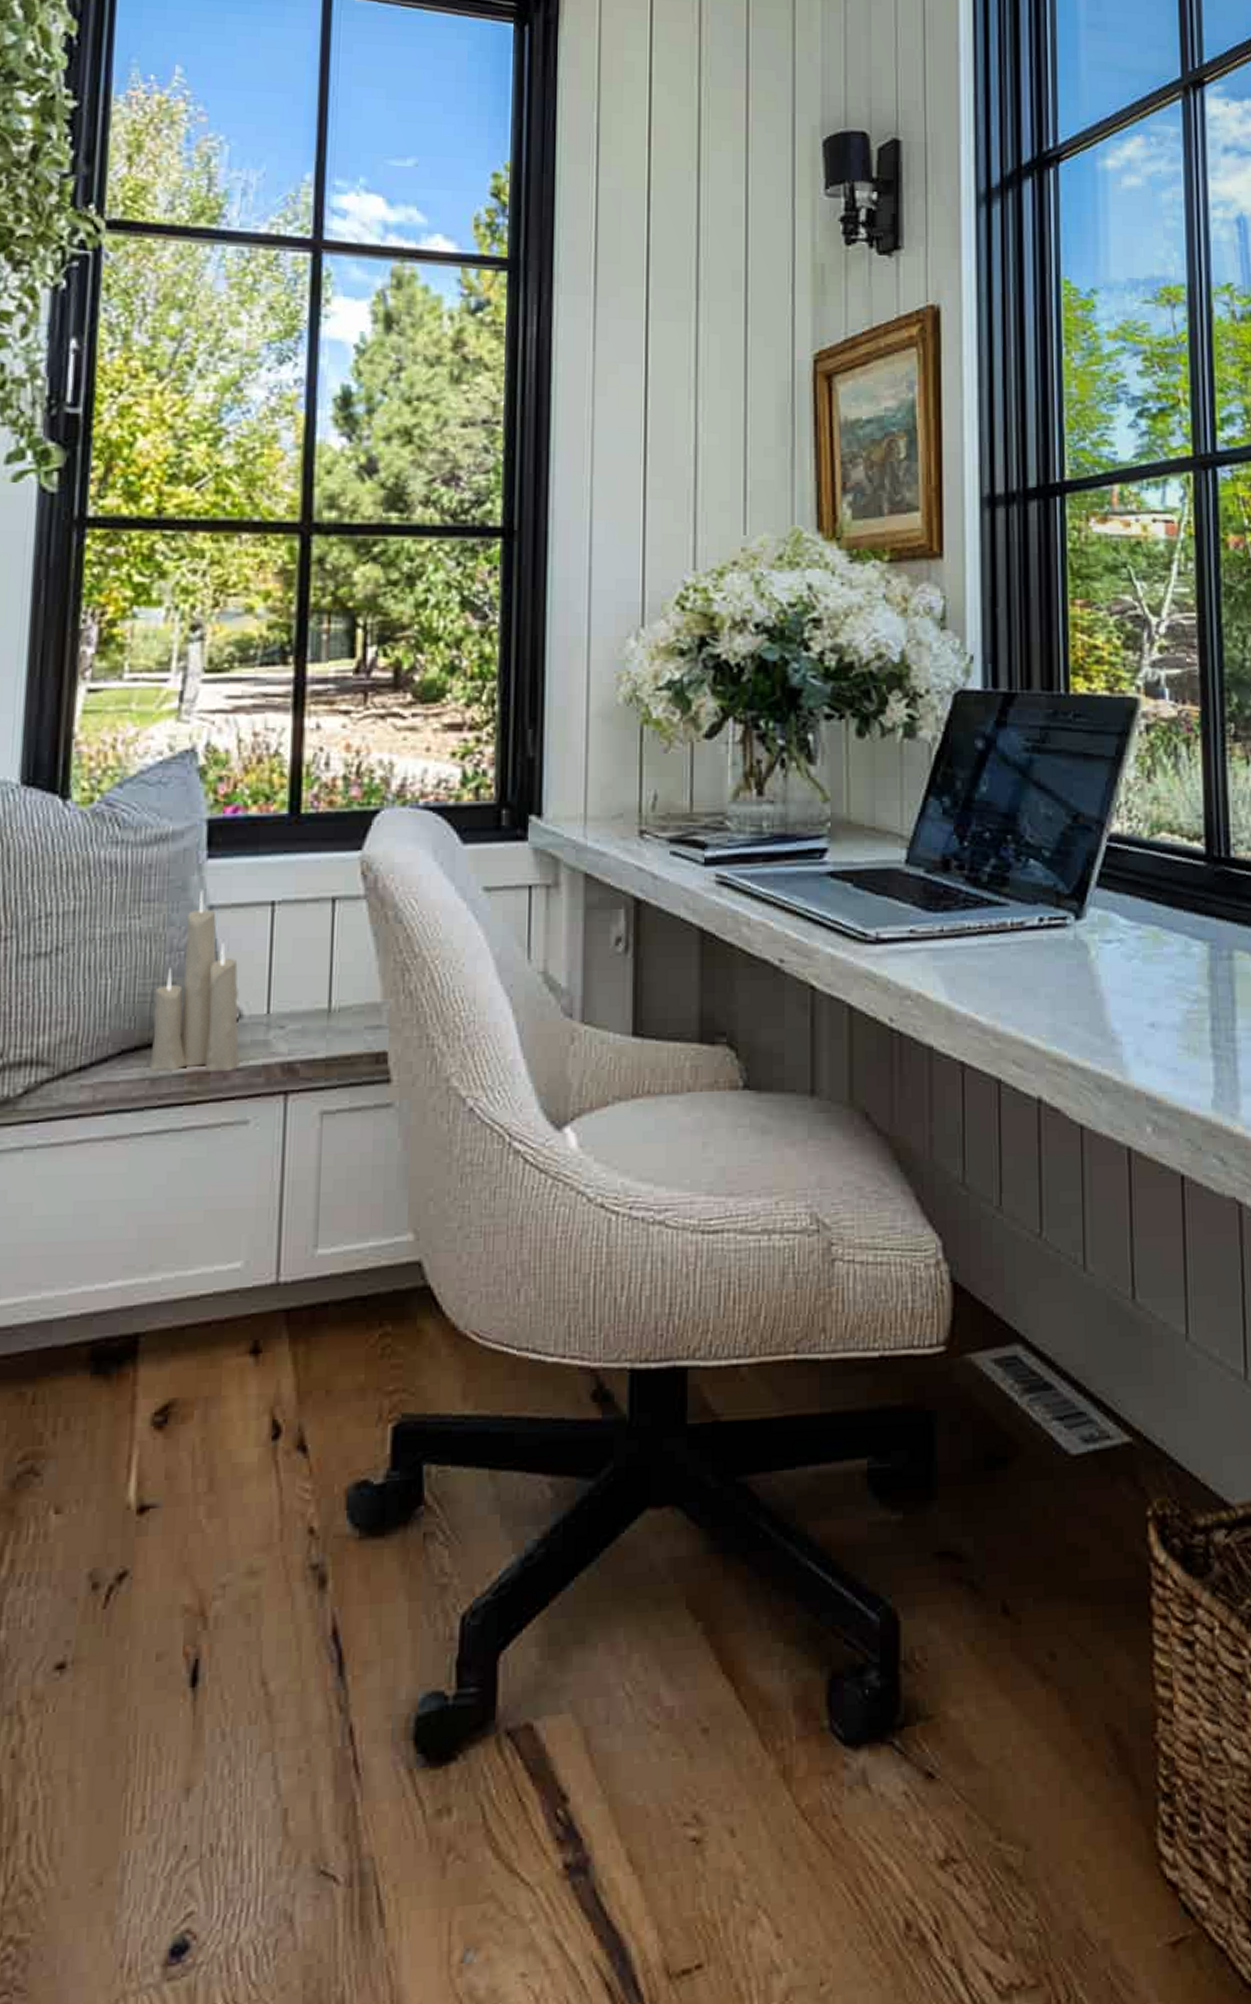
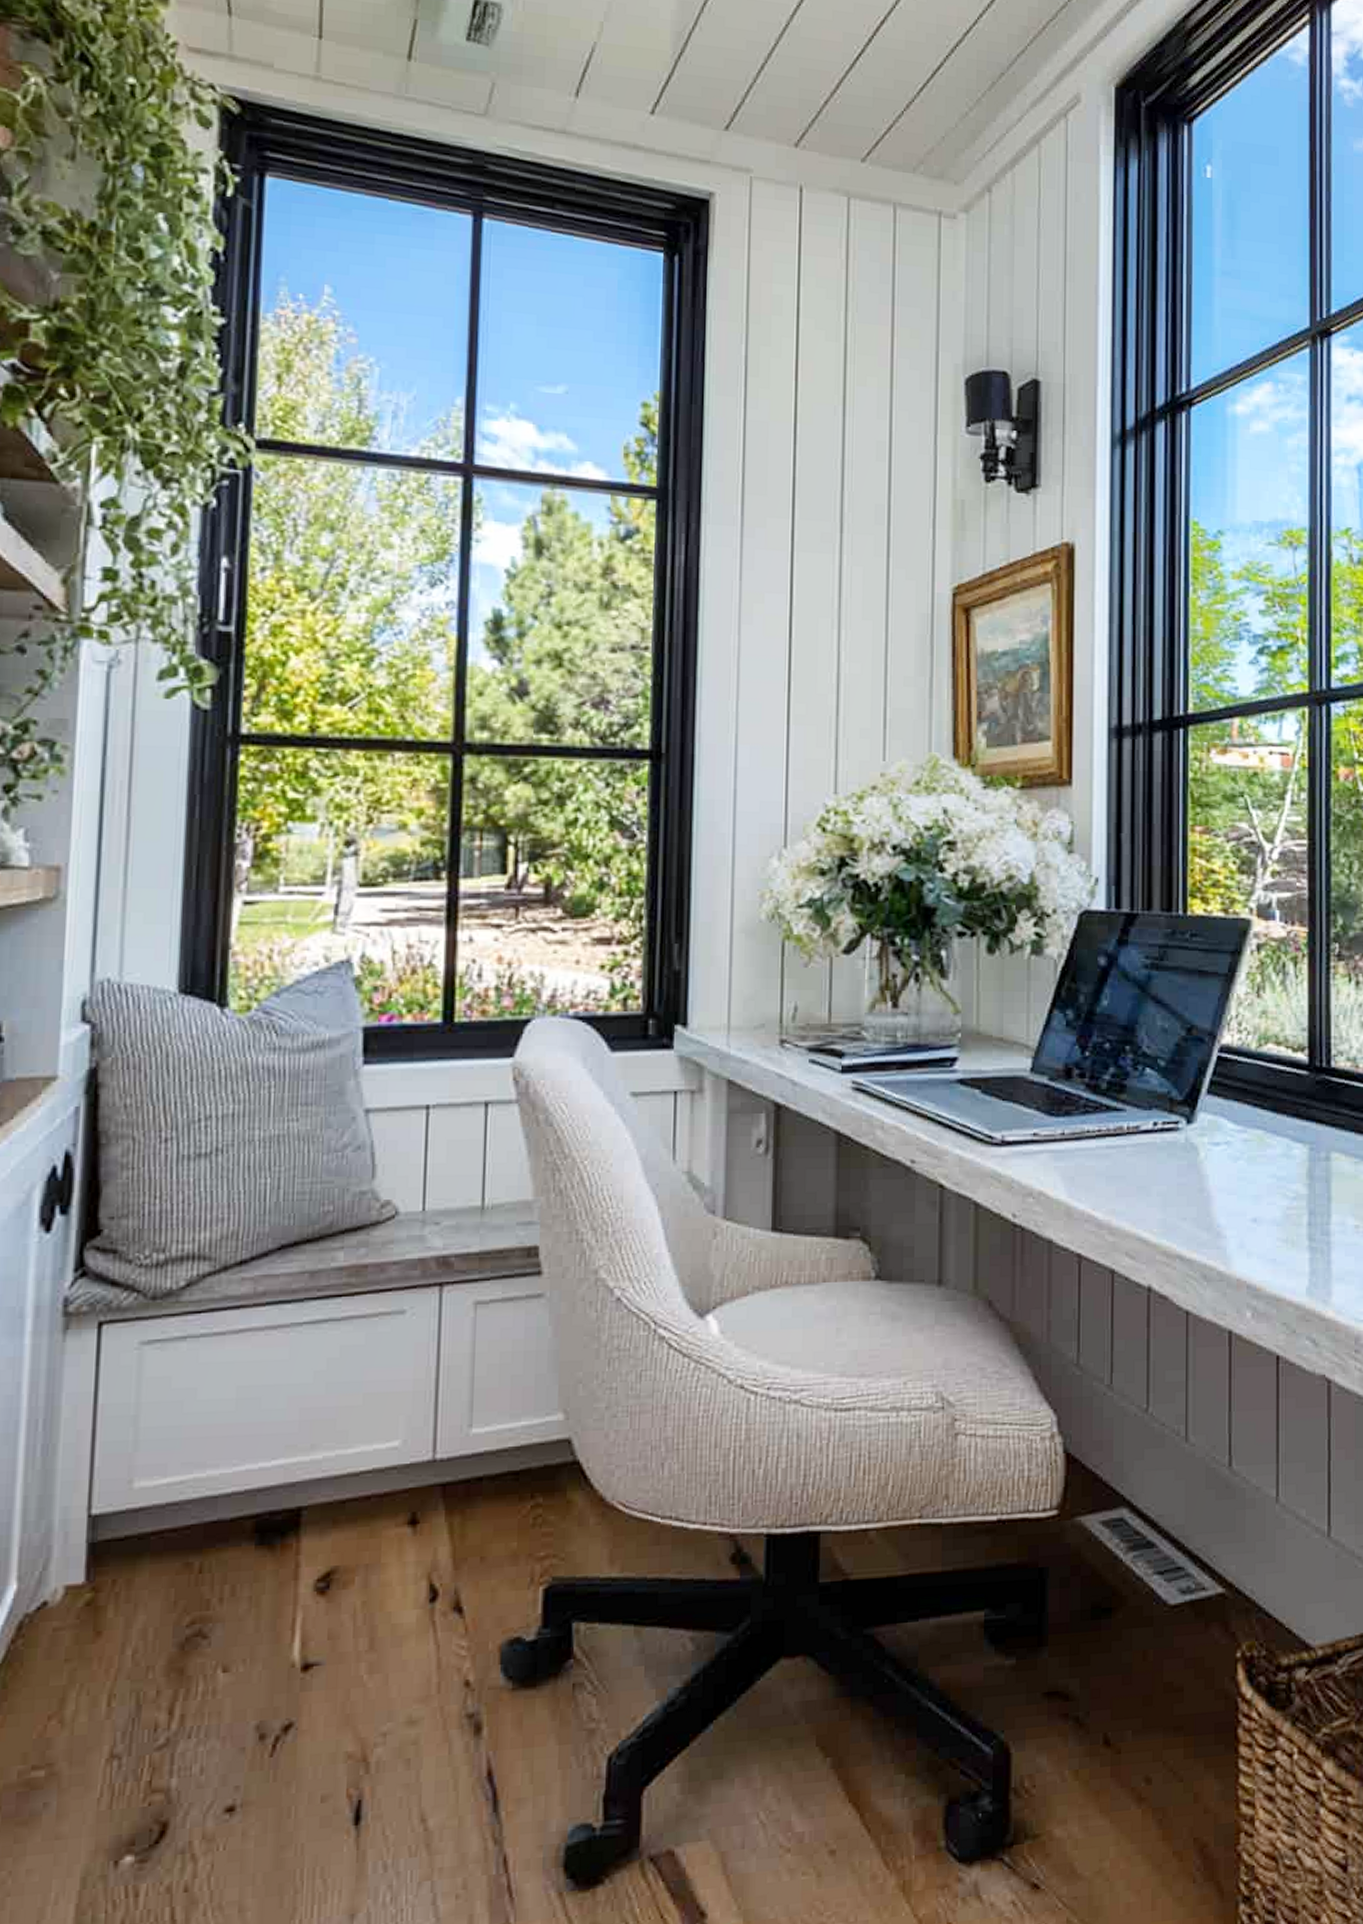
candle: present [149,890,240,1073] -> none [309,1094,397,1266]

